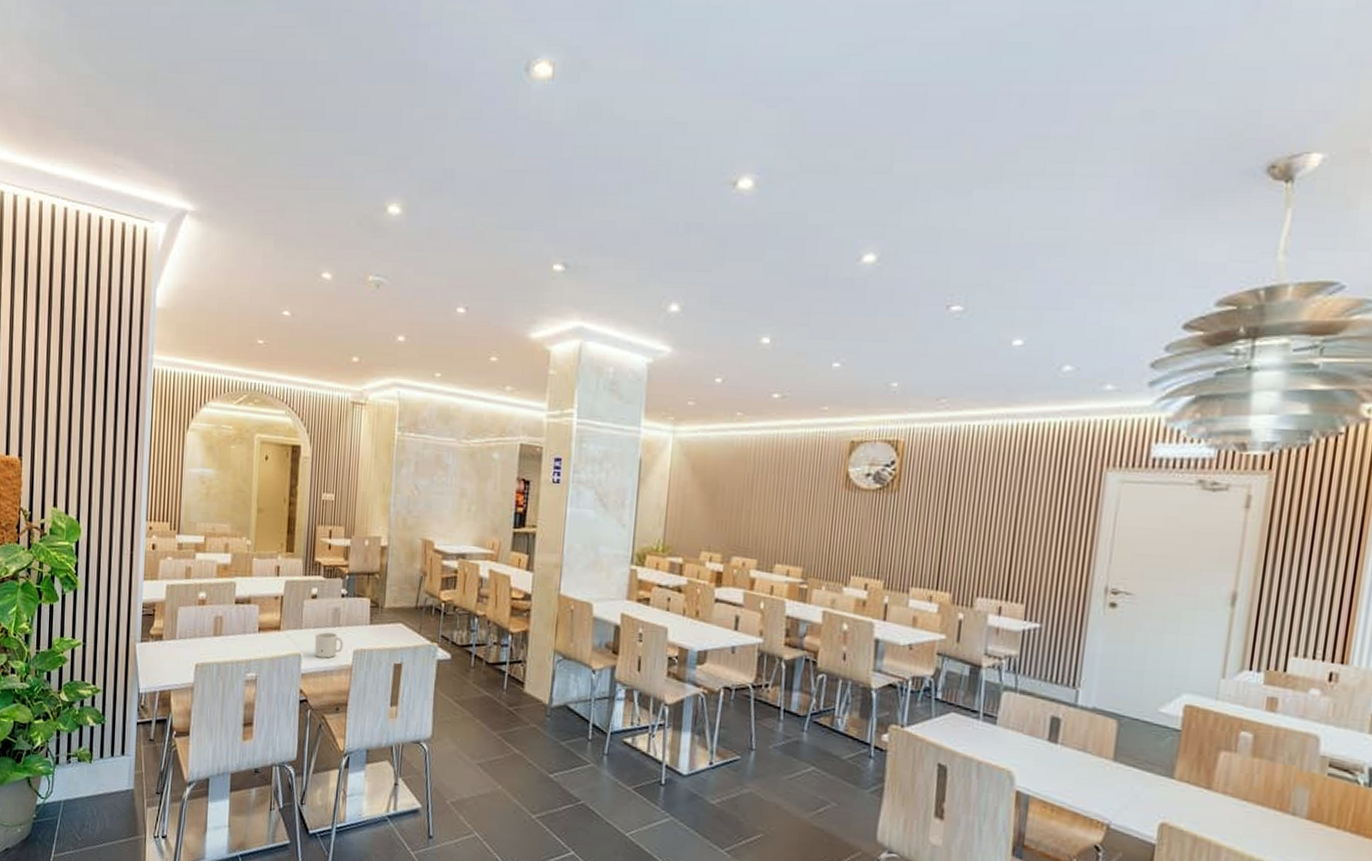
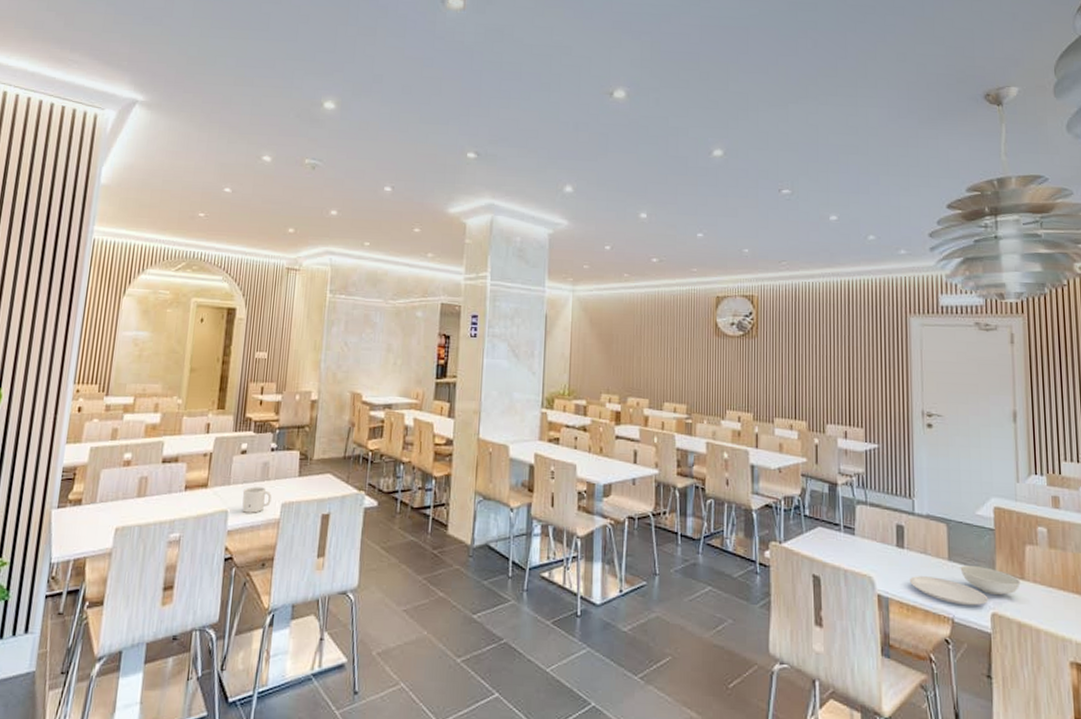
plate: none [1059,774,1159,814] -> present [910,576,989,606]
bowl: none [1127,768,1205,805] -> present [960,565,1021,596]

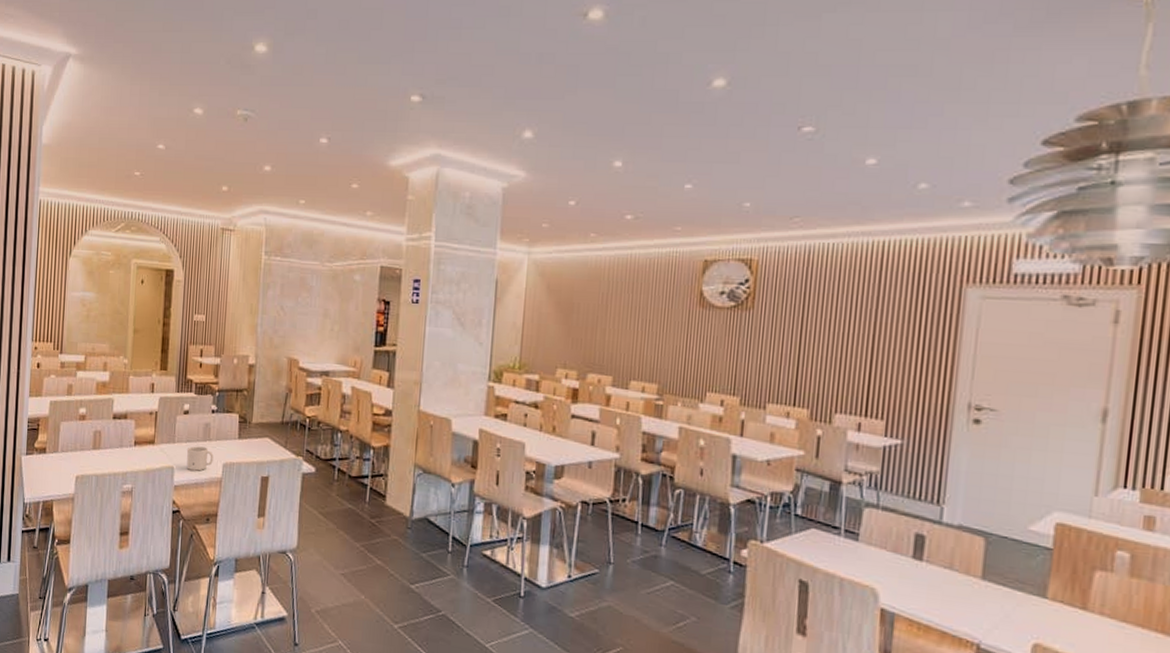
plate: present [910,576,989,606] -> none [926,592,1032,634]
bowl: present [960,565,1021,596] -> none [996,586,1081,626]

